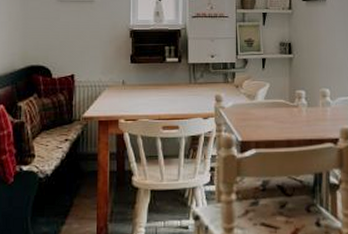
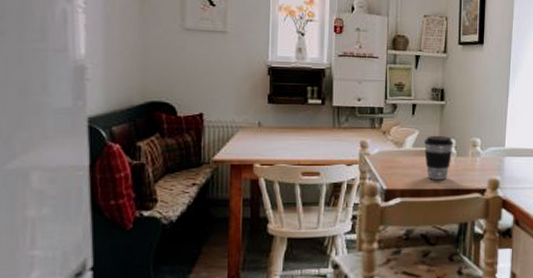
coffee cup: none [275,88,304,131] -> present [423,136,454,180]

